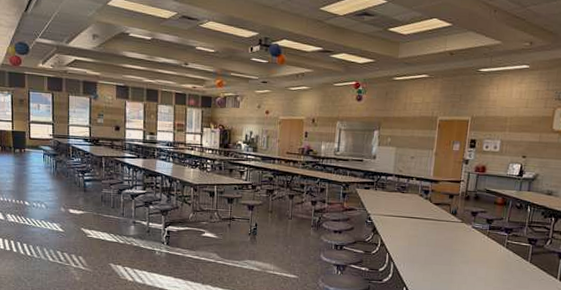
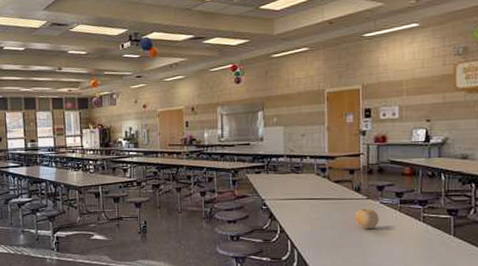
fruit: none [448,230,470,250] -> present [354,208,379,230]

